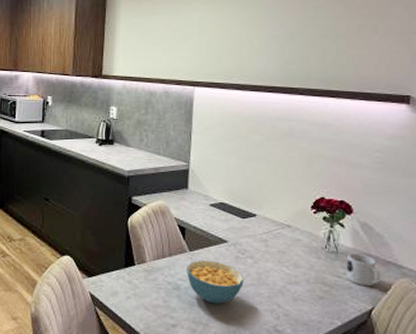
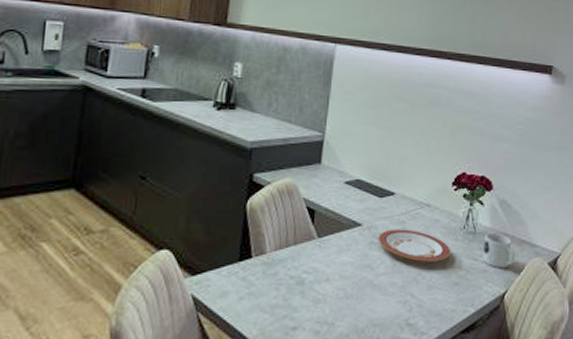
cereal bowl: present [187,259,244,304] -> none [313,247,377,299]
plate: none [243,246,314,277] -> present [378,229,451,262]

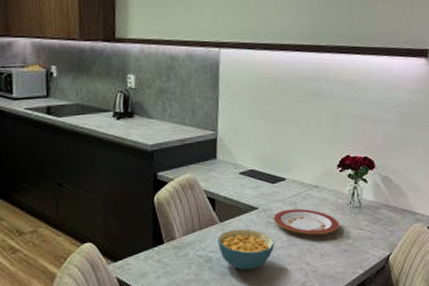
cereal bowl: none [313,247,377,299] -> present [218,229,274,271]
mug: present [482,232,516,269] -> none [367,205,398,235]

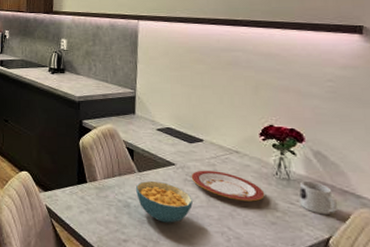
mug: none [367,205,398,235] -> present [299,180,338,215]

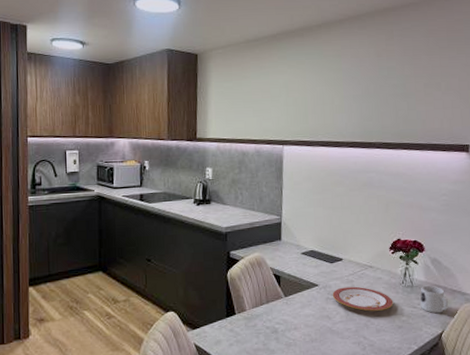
cereal bowl: present [136,180,193,223] -> none [283,303,334,342]

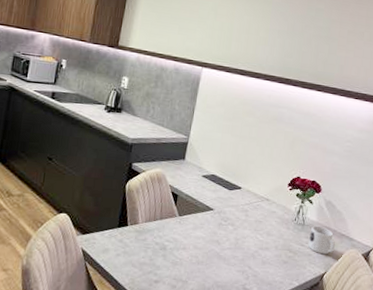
plate: present [332,286,394,312] -> none [225,215,283,244]

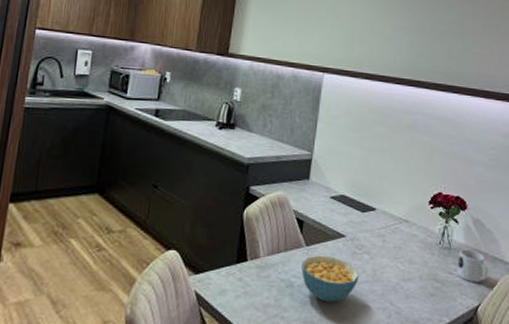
cereal bowl: none [174,224,223,264] -> present [301,255,359,302]

